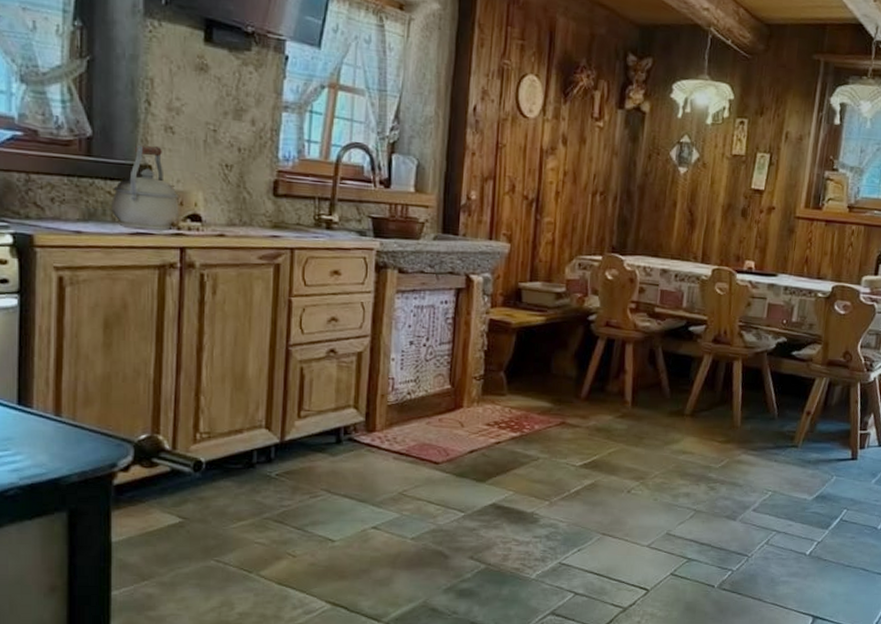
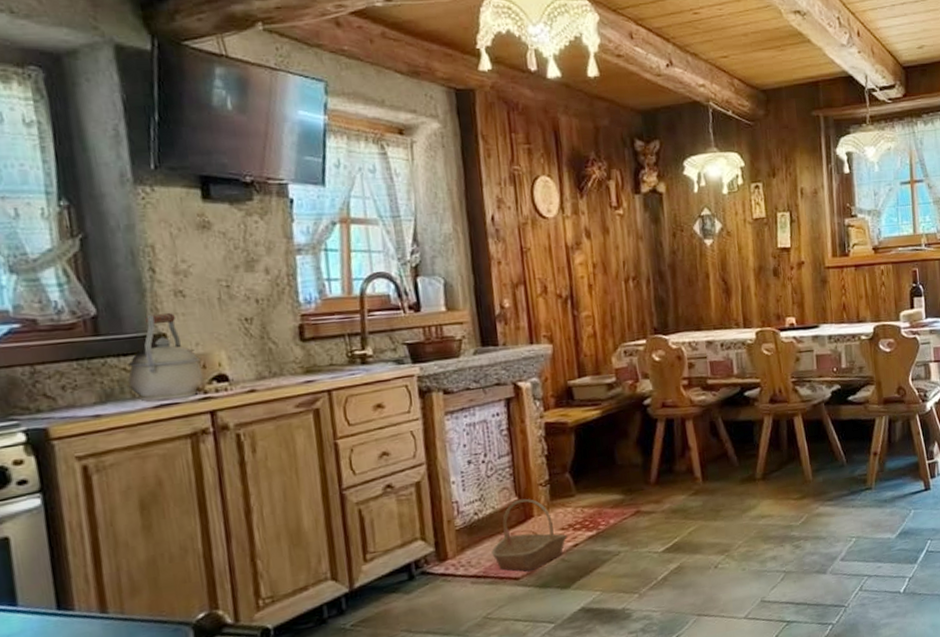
basket: none [417,388,491,458] -> present [491,498,567,572]

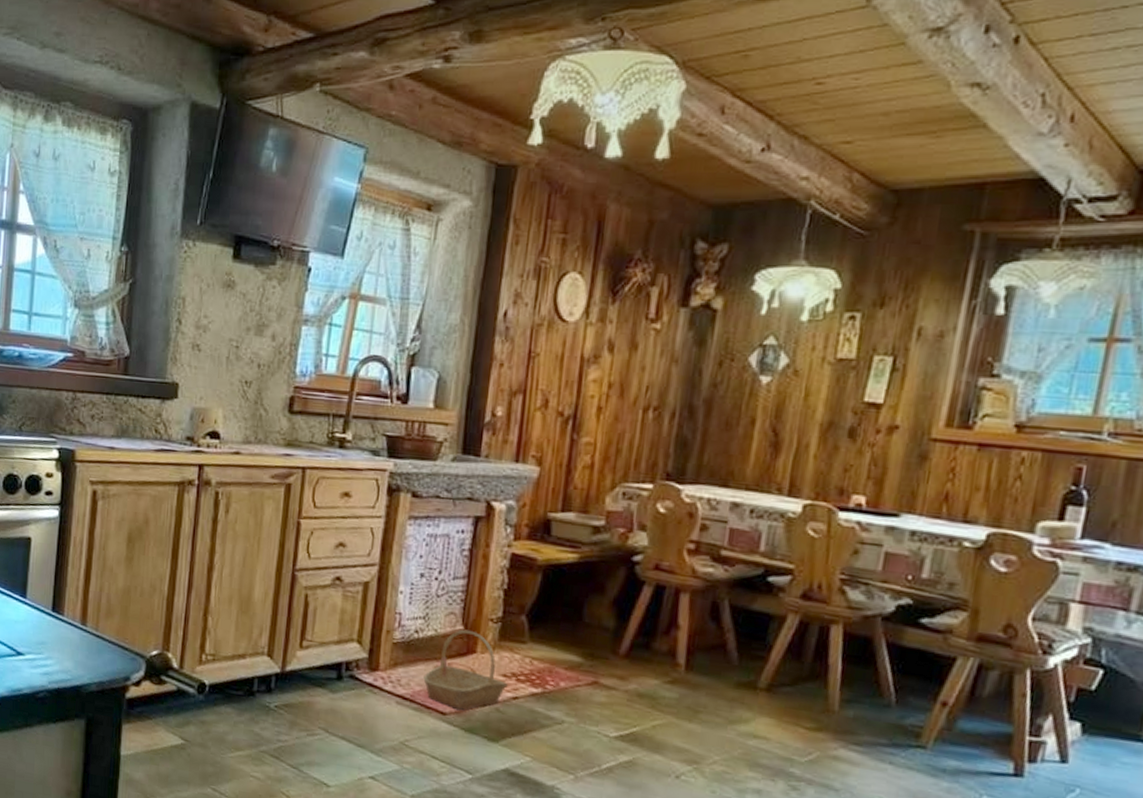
kettle: present [128,313,204,402] -> none [141,362,201,447]

